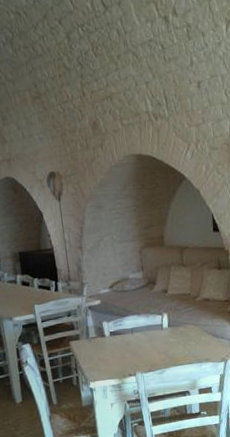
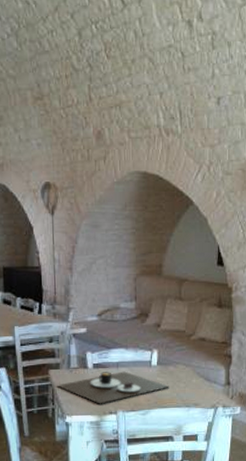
place setting: none [78,336,181,369] -> present [57,371,169,404]

